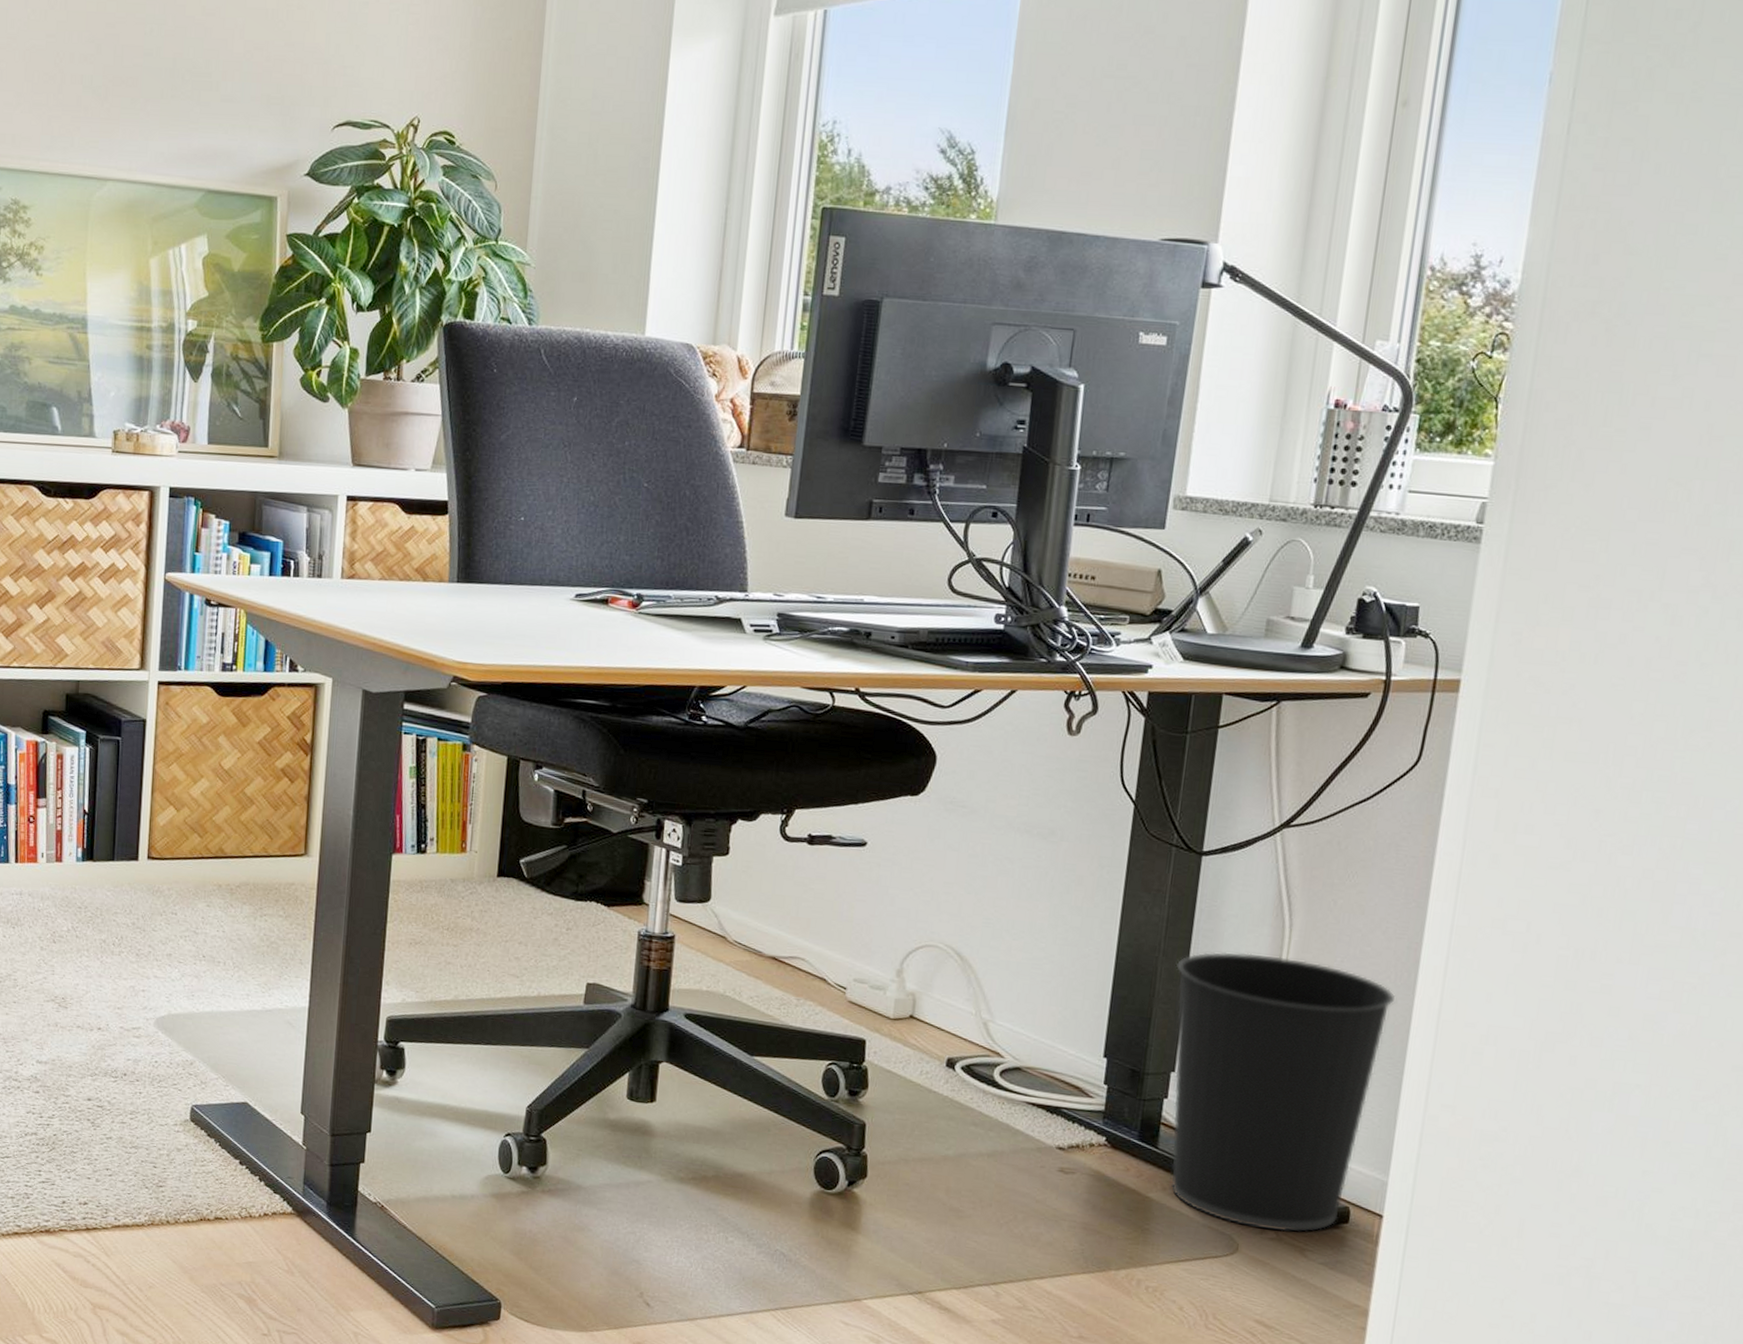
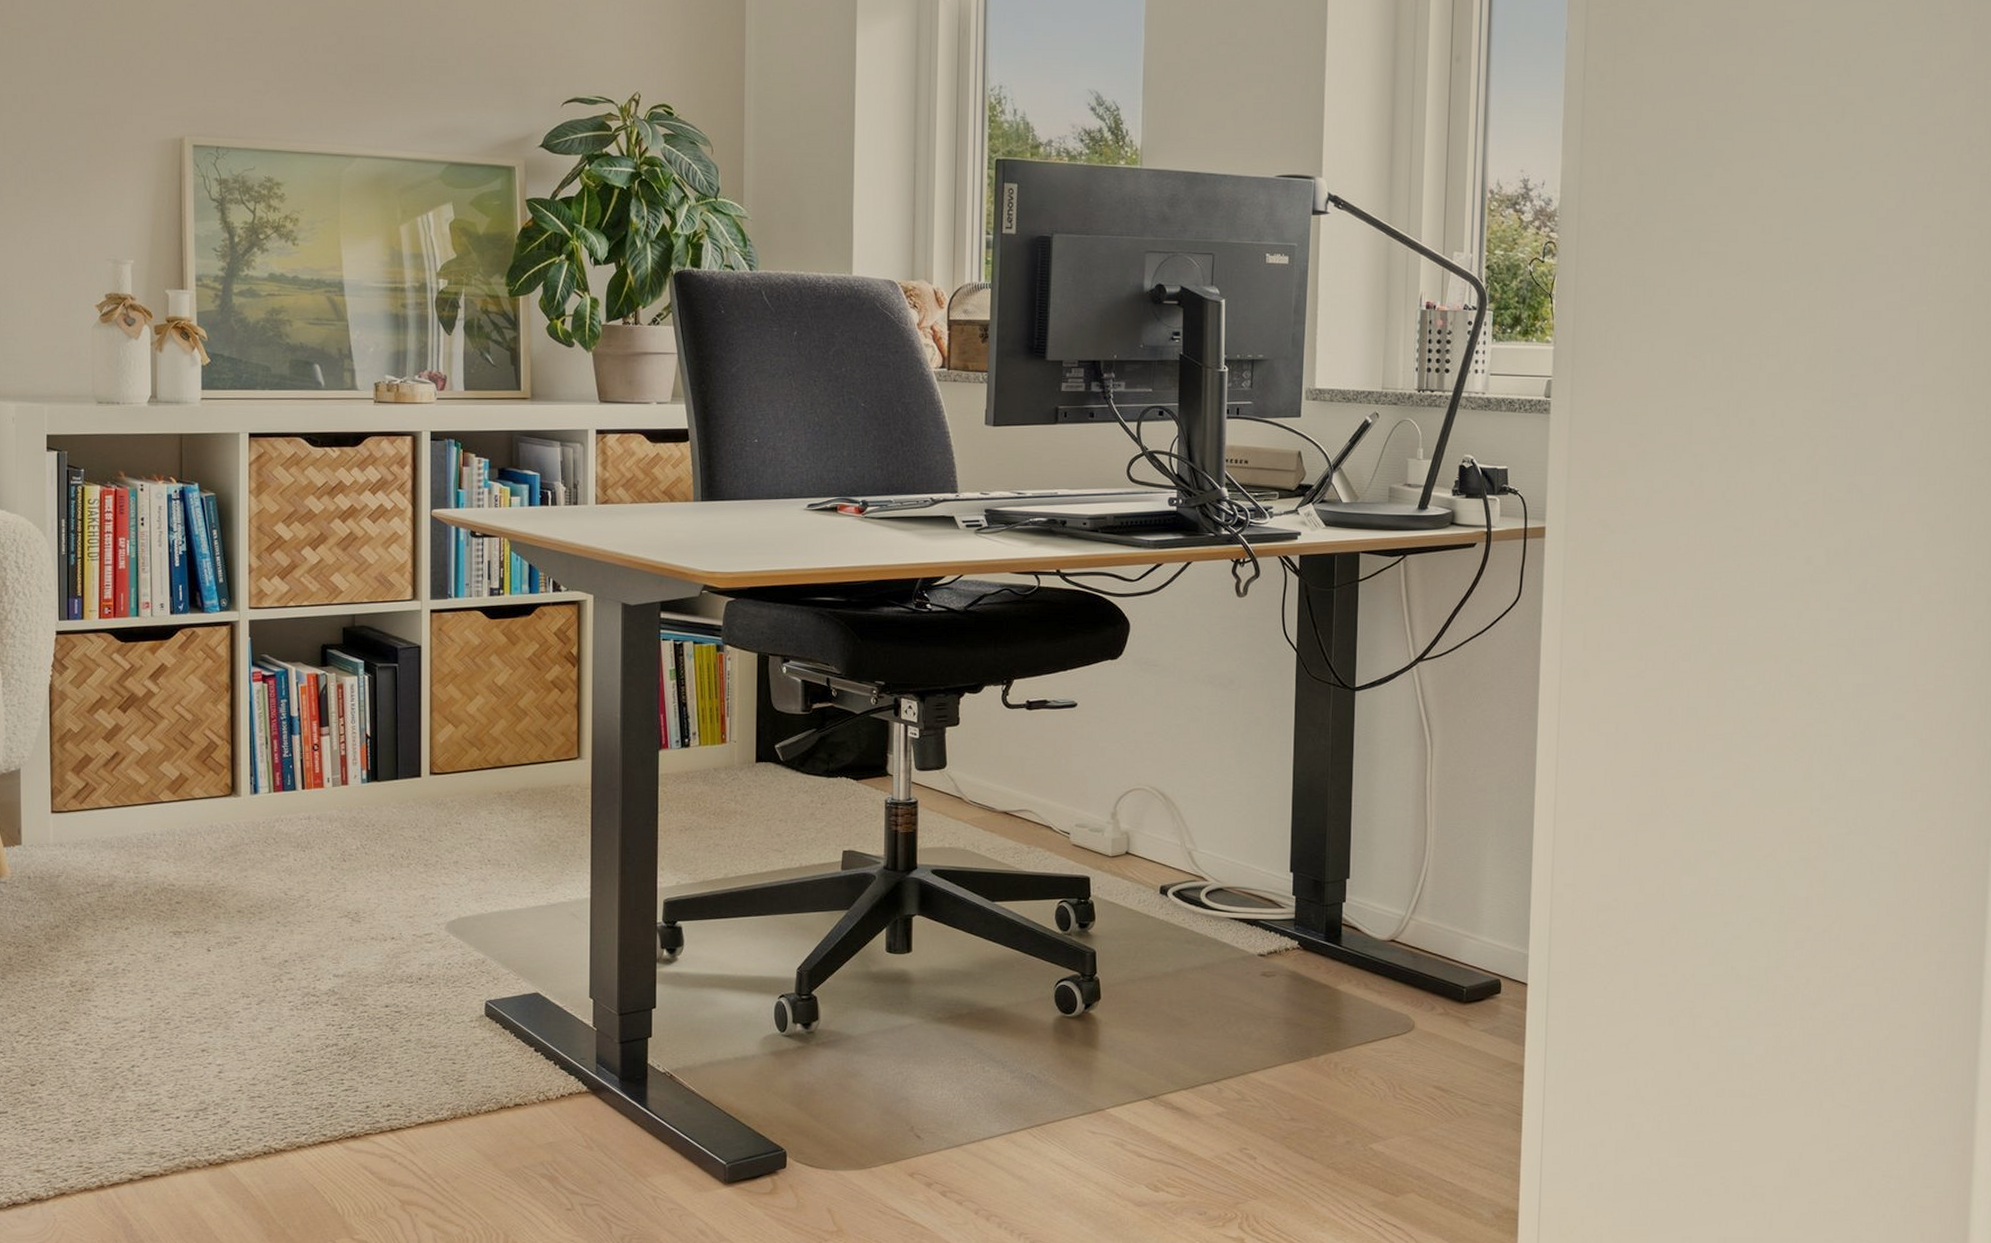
wastebasket: present [1171,952,1396,1232] -> none [1342,771,1520,1007]

